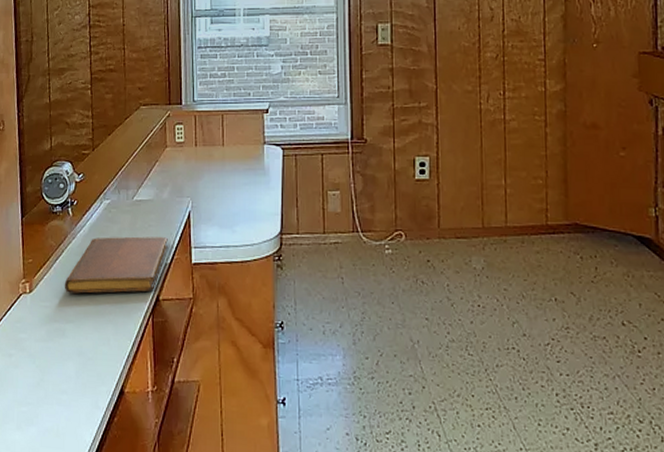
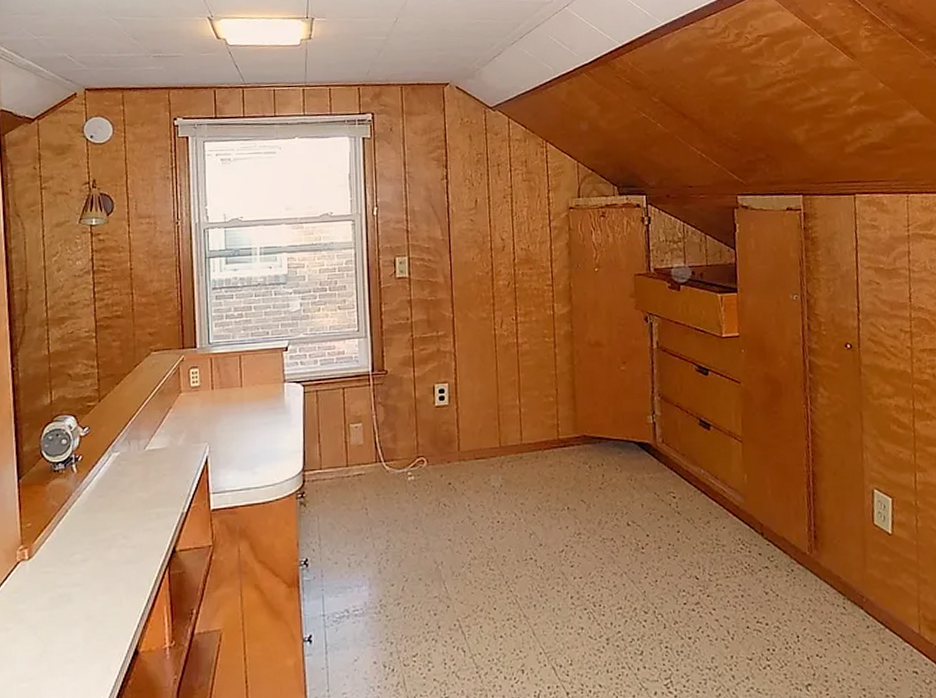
notebook: present [64,236,168,294] -> none [68,486,184,555]

